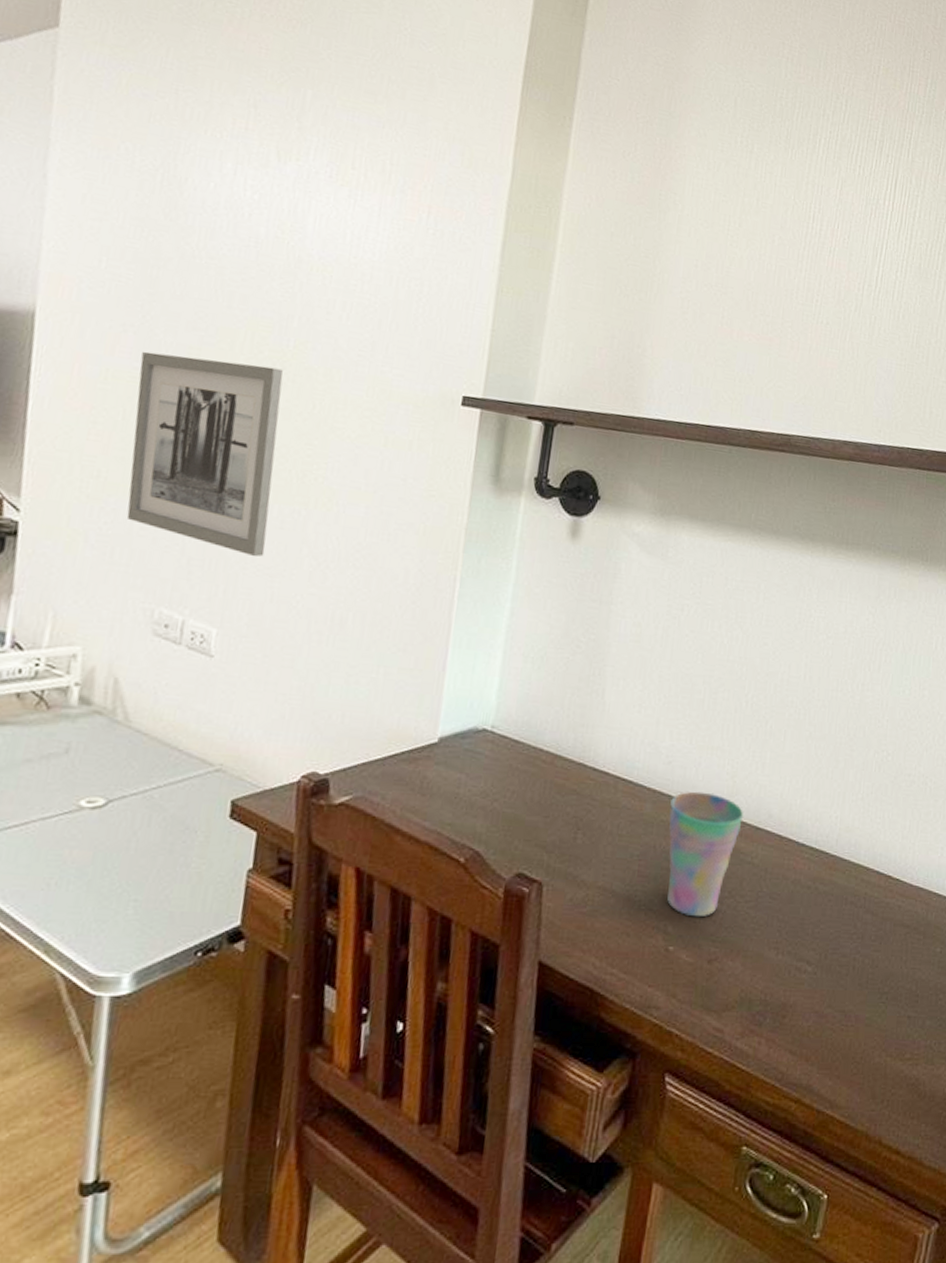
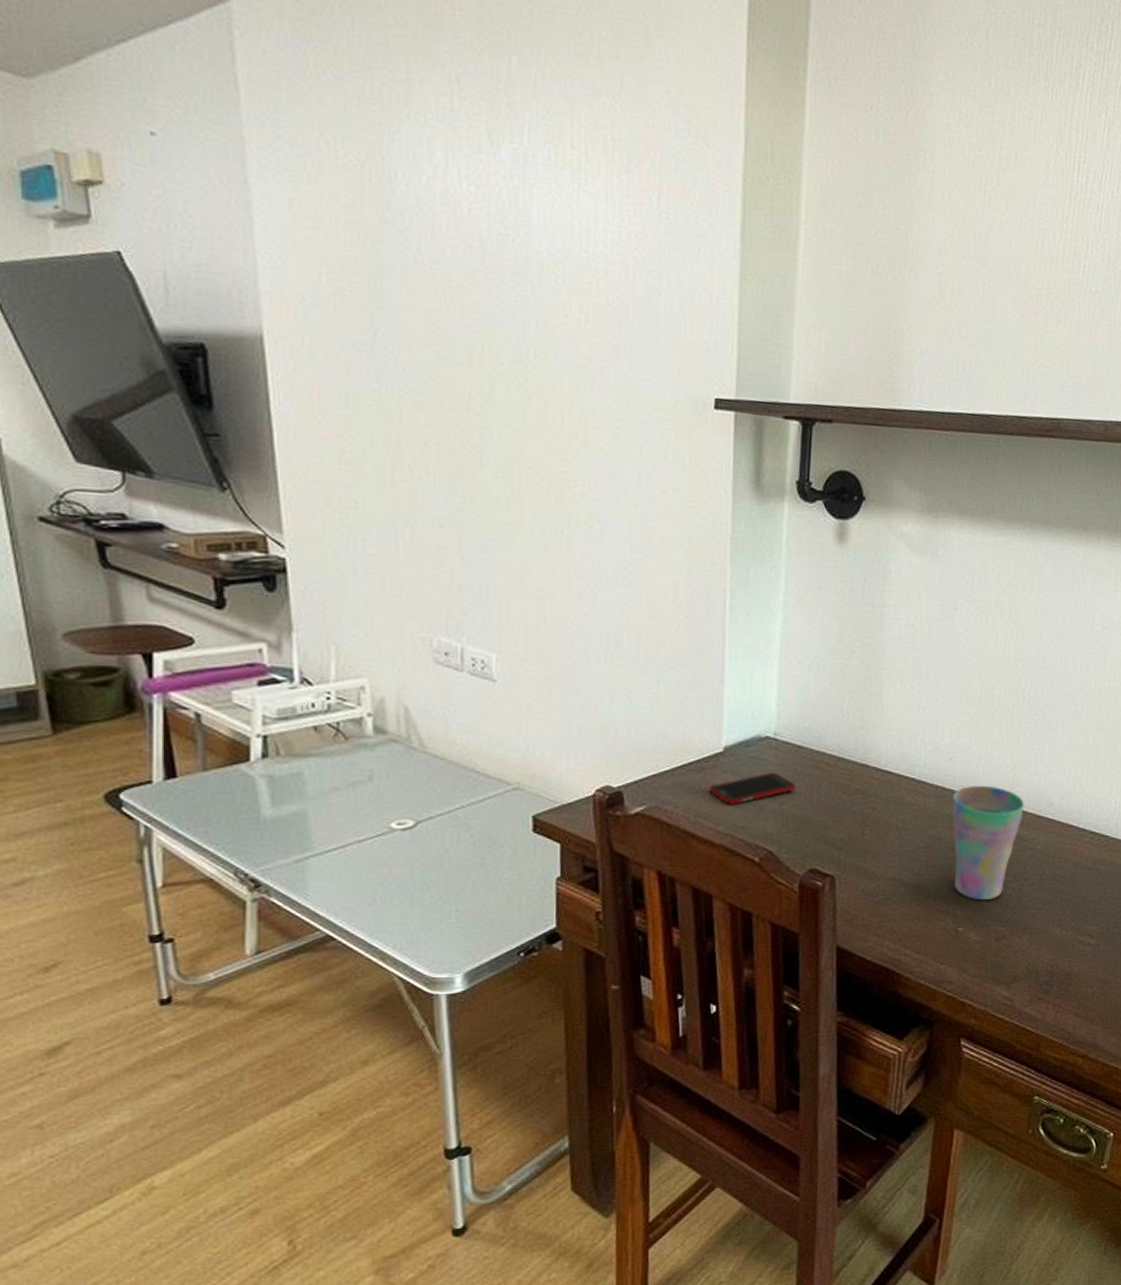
wall art: present [126,351,283,557] -> none [379,371,533,581]
cell phone: none [419,766,509,799] -> present [709,772,795,805]

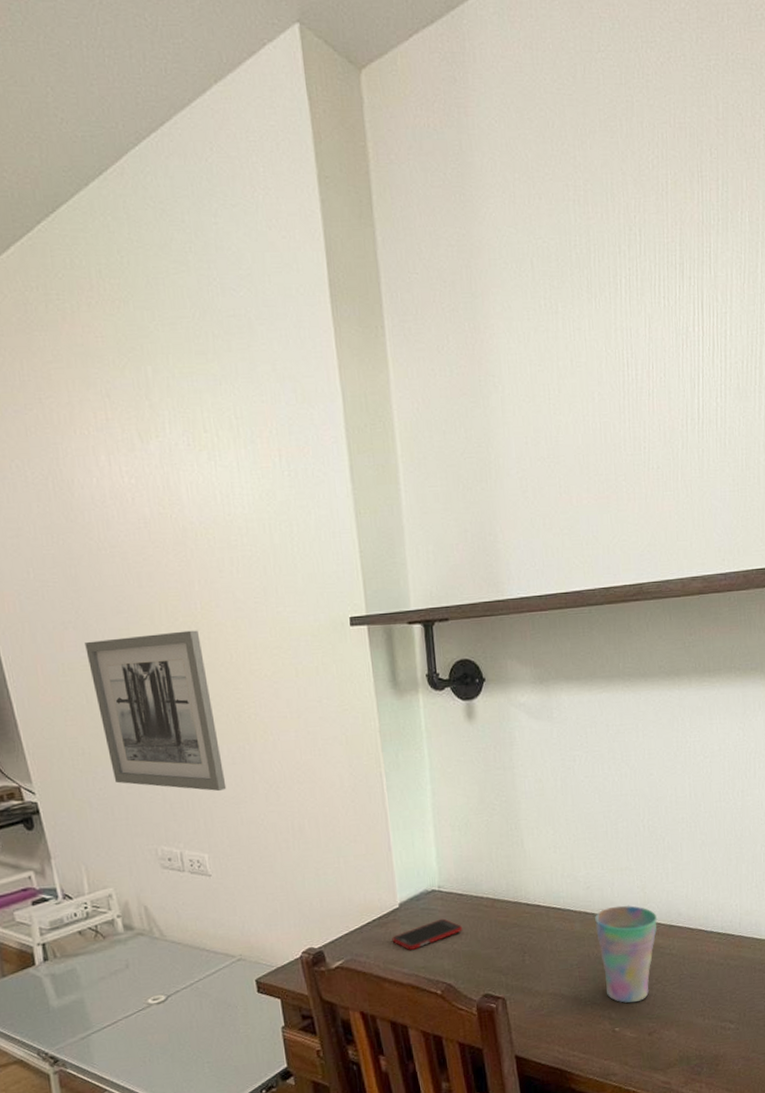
wall art: none [379,371,533,581] -> present [85,630,227,792]

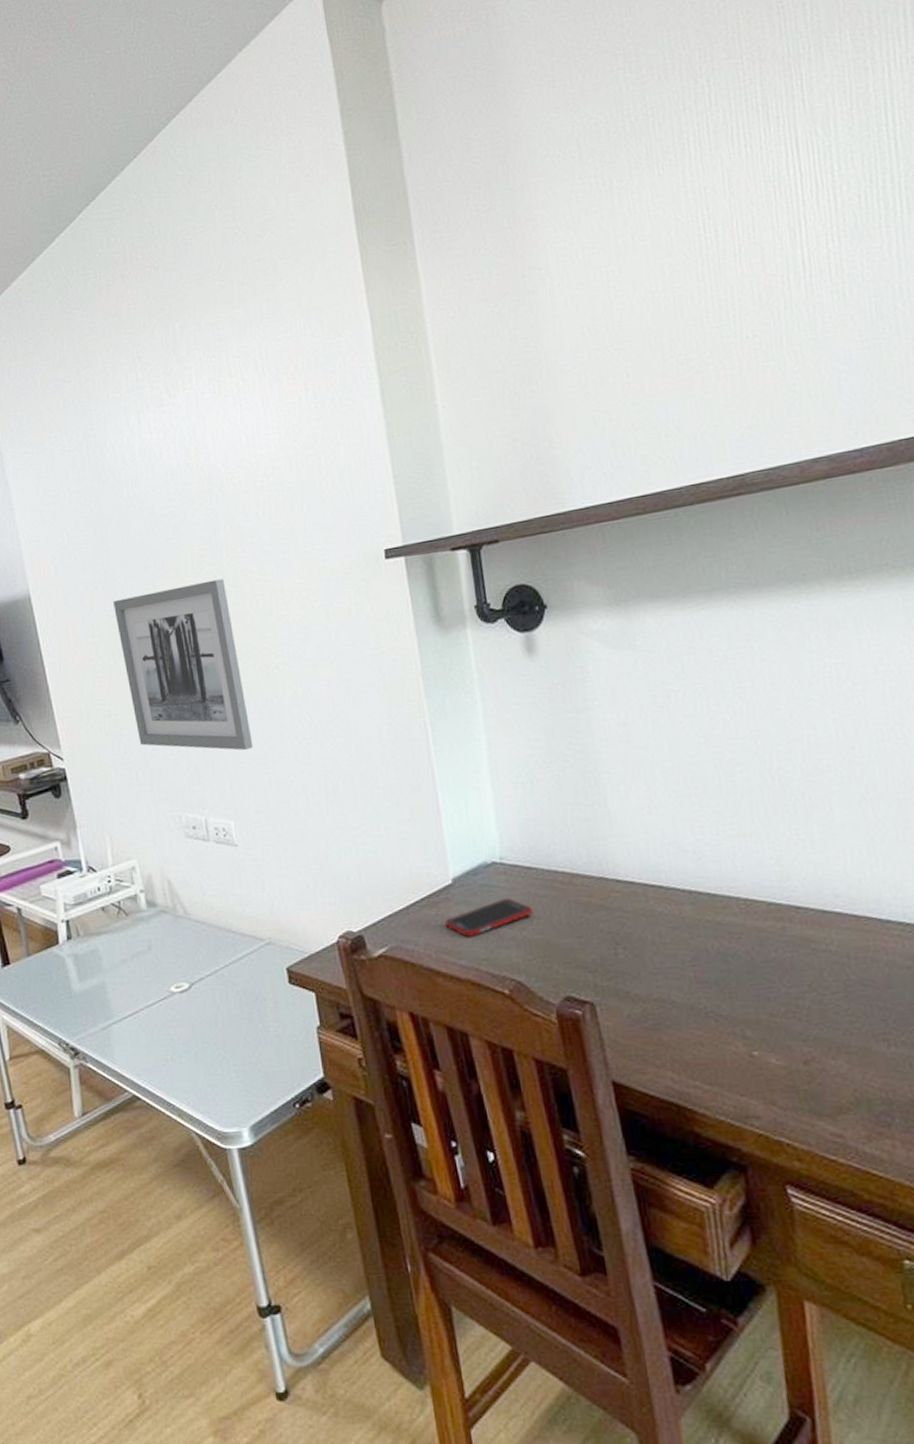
cup: present [595,905,658,1003] -> none [711,883,804,1018]

